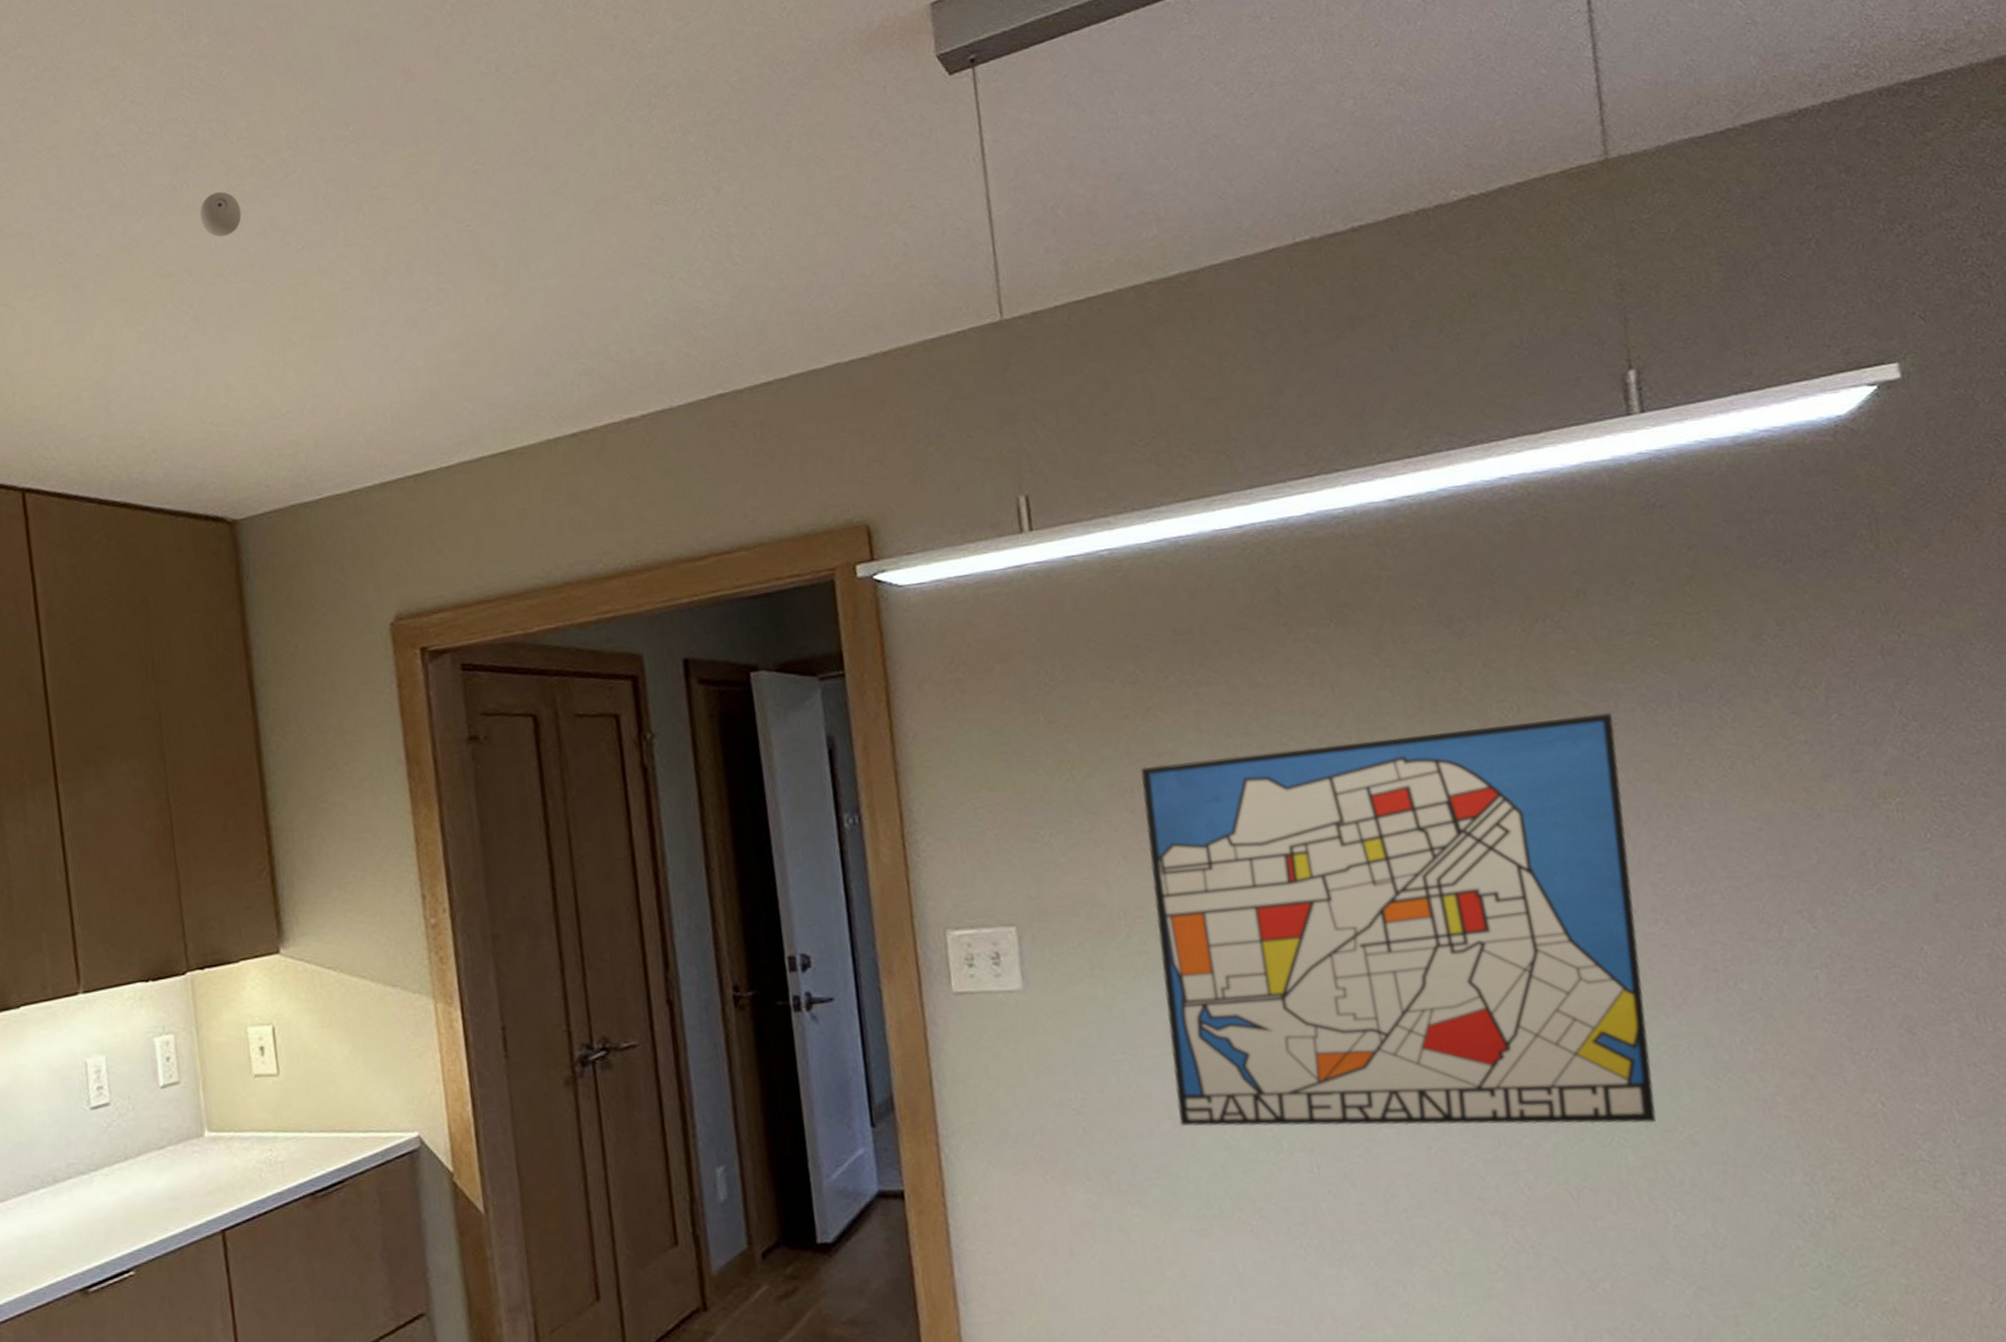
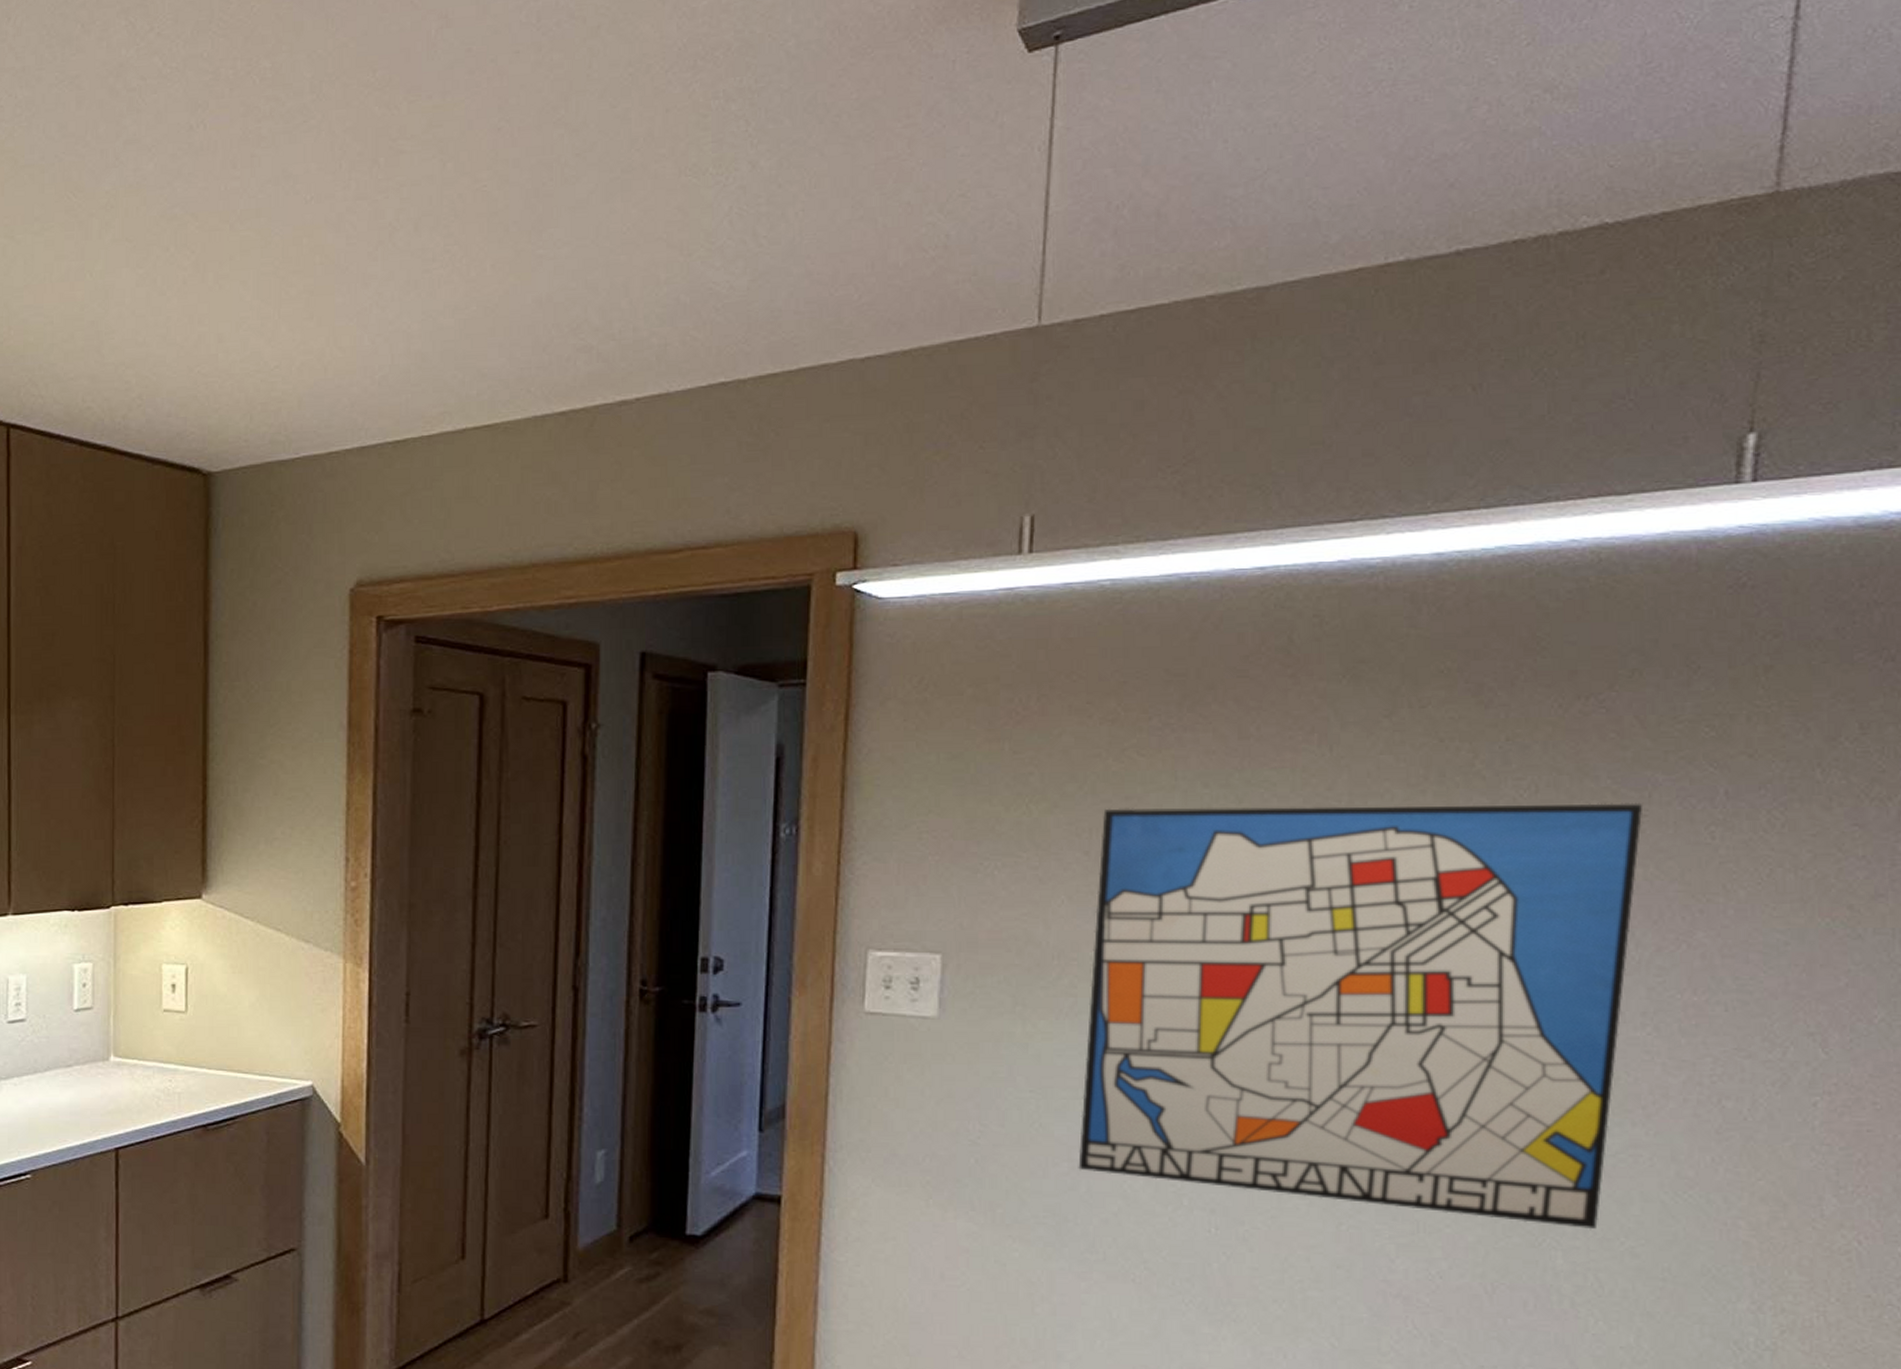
eyeball: present [199,192,242,237] -> none [213,134,254,182]

